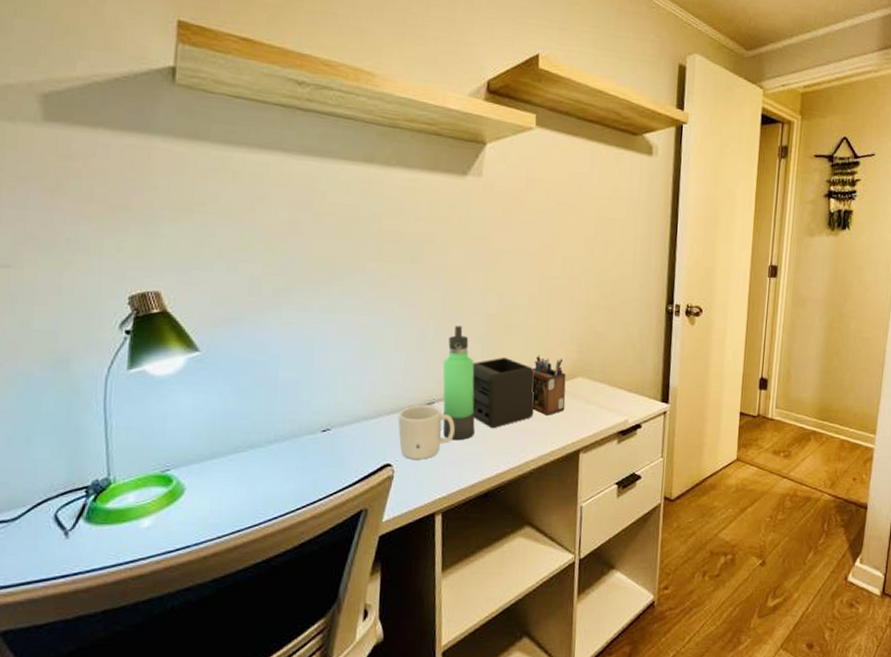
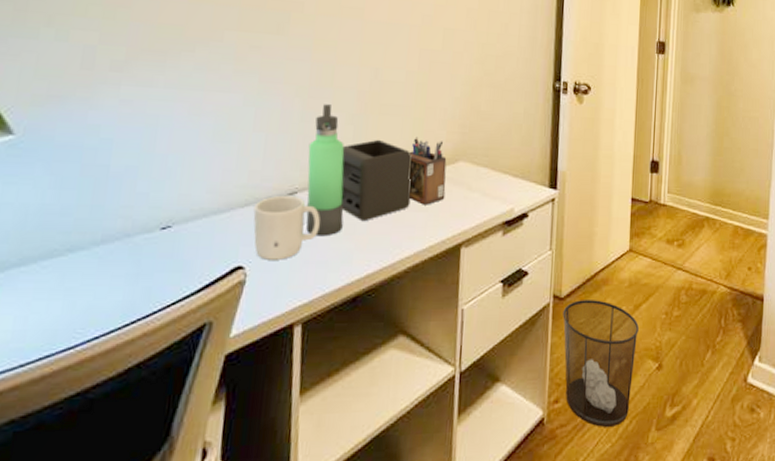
waste bin: none [673,502,744,612] -> present [563,300,639,427]

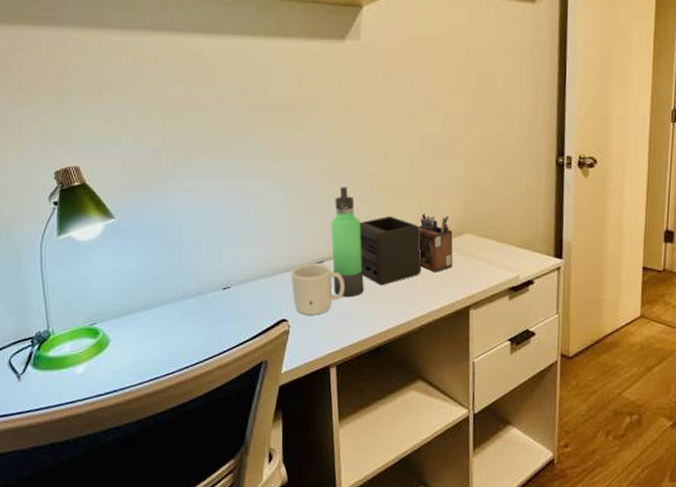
waste bin: present [563,300,639,427] -> none [571,360,651,473]

